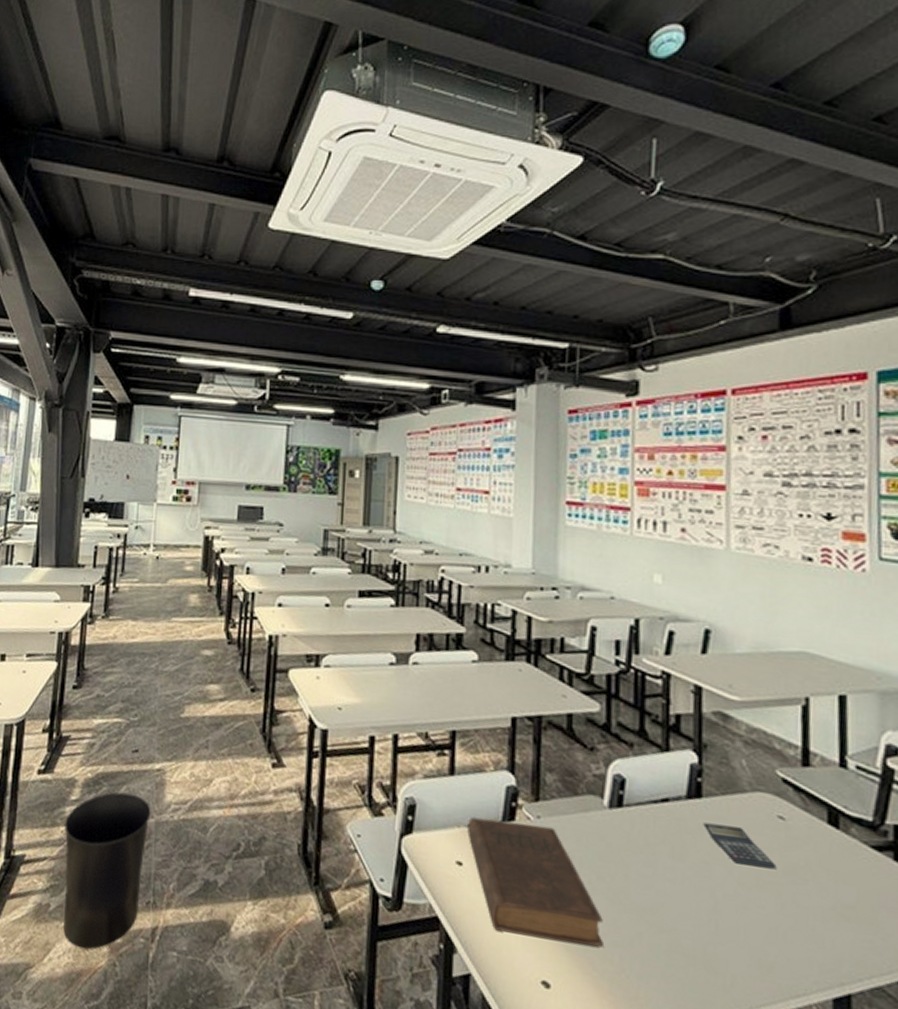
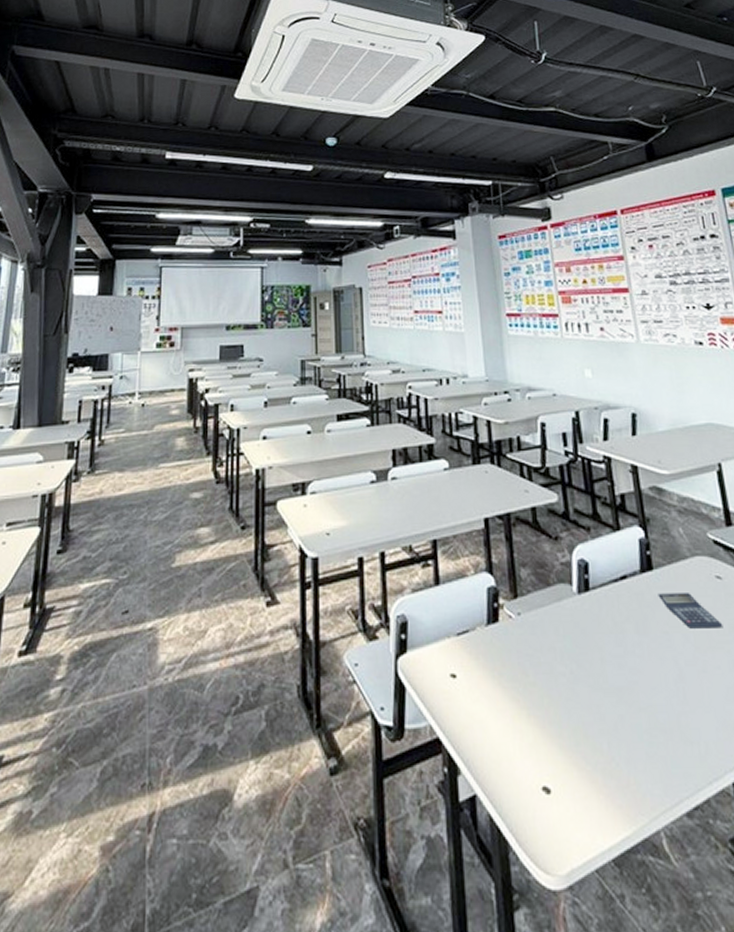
waste bin: present [63,792,151,949] -> none [48,661,144,857]
book: present [467,817,603,948] -> none [457,622,592,741]

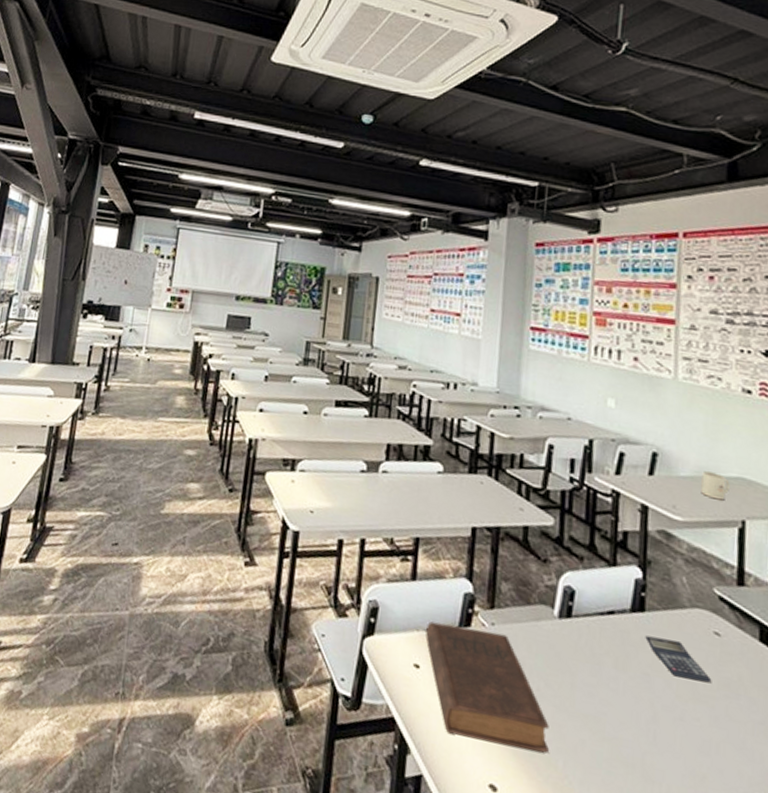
book: none [457,622,592,741] -> present [425,621,549,753]
mug: none [677,423,702,448] -> present [701,471,730,501]

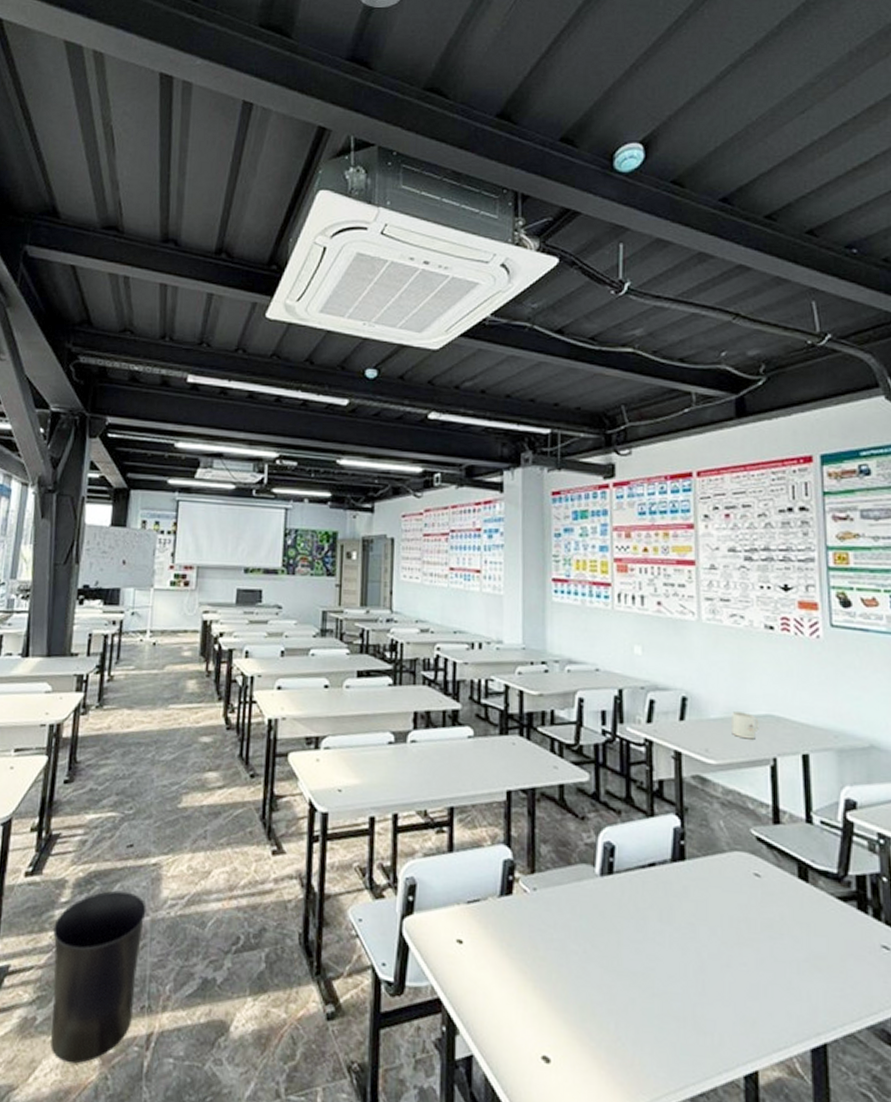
waste bin: none [33,583,127,738] -> present [50,890,147,1063]
book: present [425,621,549,753] -> none [467,893,599,1017]
calculator: present [645,635,712,683] -> none [687,884,755,926]

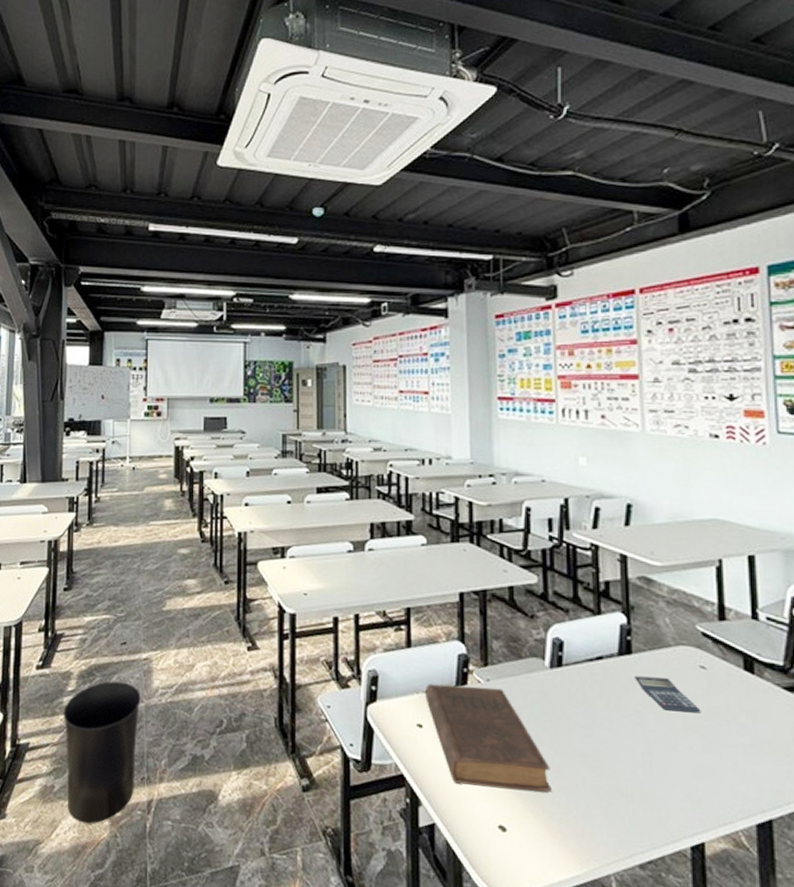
book: none [467,893,599,1017] -> present [425,683,551,793]
calculator: none [687,884,755,926] -> present [634,676,701,713]
mug: present [731,711,759,740] -> none [677,516,704,542]

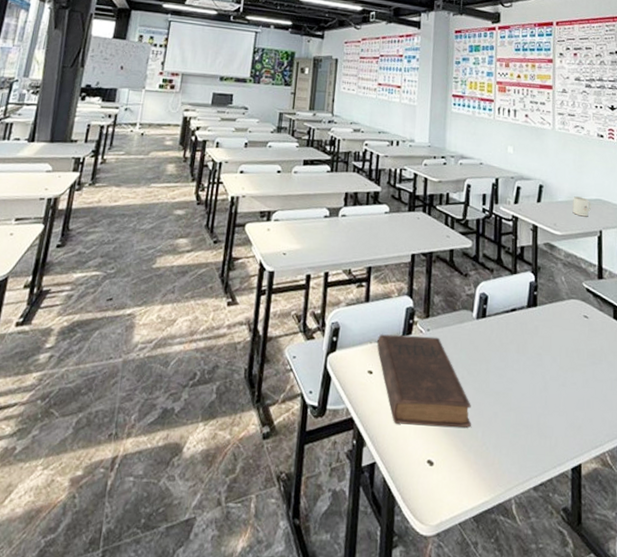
waste bin: present [64,681,141,823] -> none [27,337,120,485]
calculator: present [634,676,701,713] -> none [538,324,583,355]
mug: none [677,516,704,542] -> present [572,196,591,217]

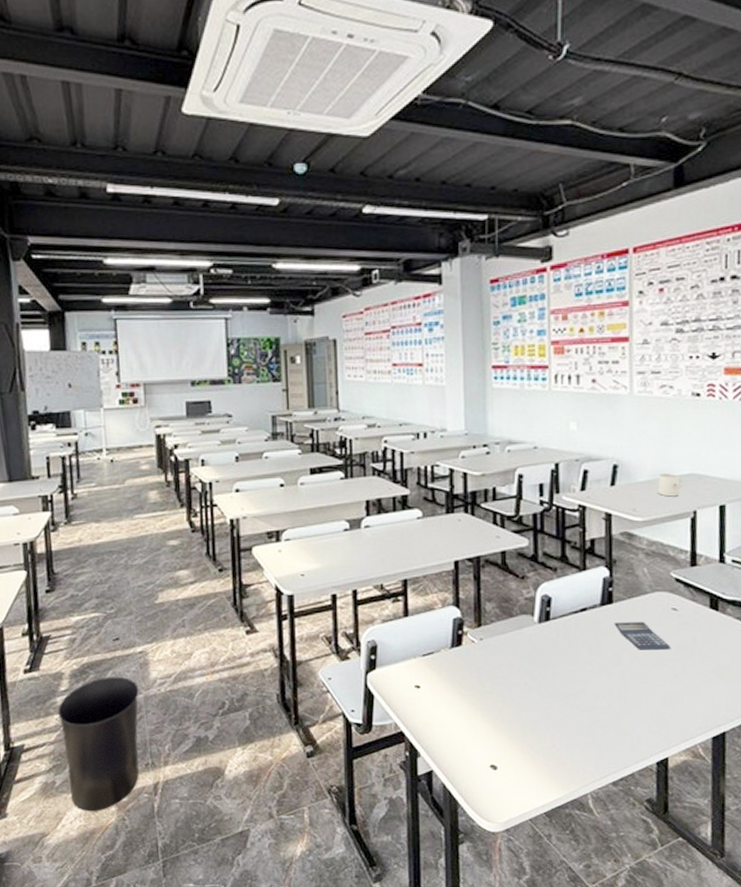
waste bin: none [27,337,120,485] -> present [58,676,139,811]
book: present [377,334,471,428] -> none [423,646,538,734]
calculator: none [538,324,583,355] -> present [614,622,671,650]

